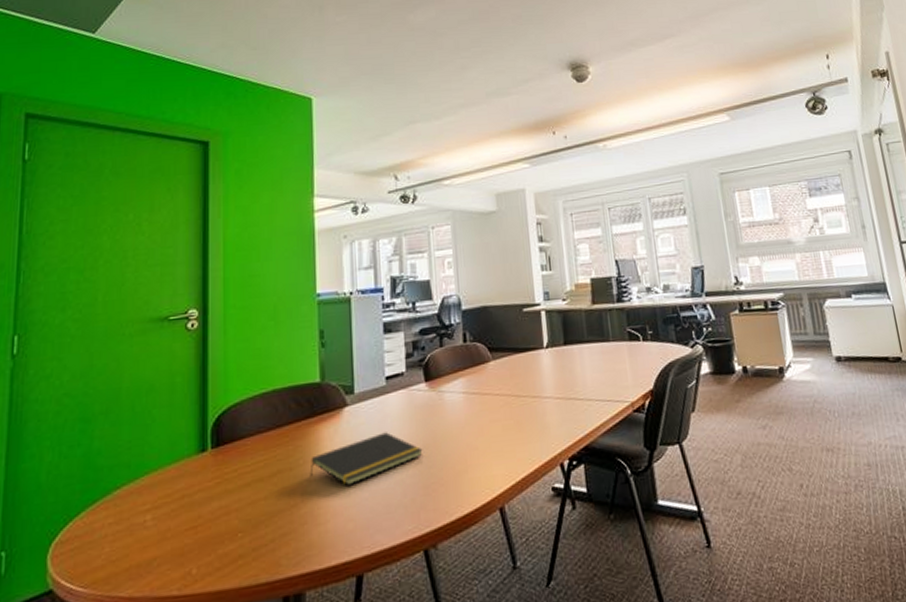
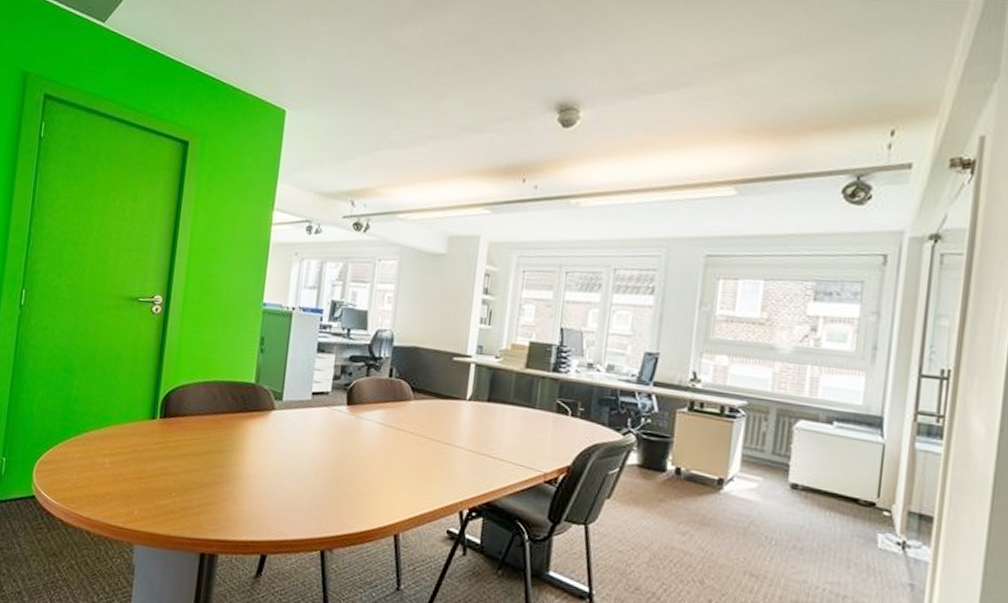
notepad: present [309,432,423,486] -> none [235,441,335,479]

